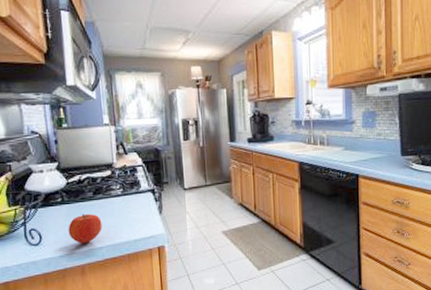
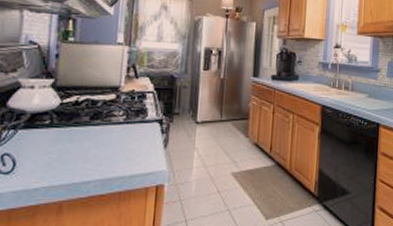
apple: present [68,213,103,244] -> none [50,140,95,176]

